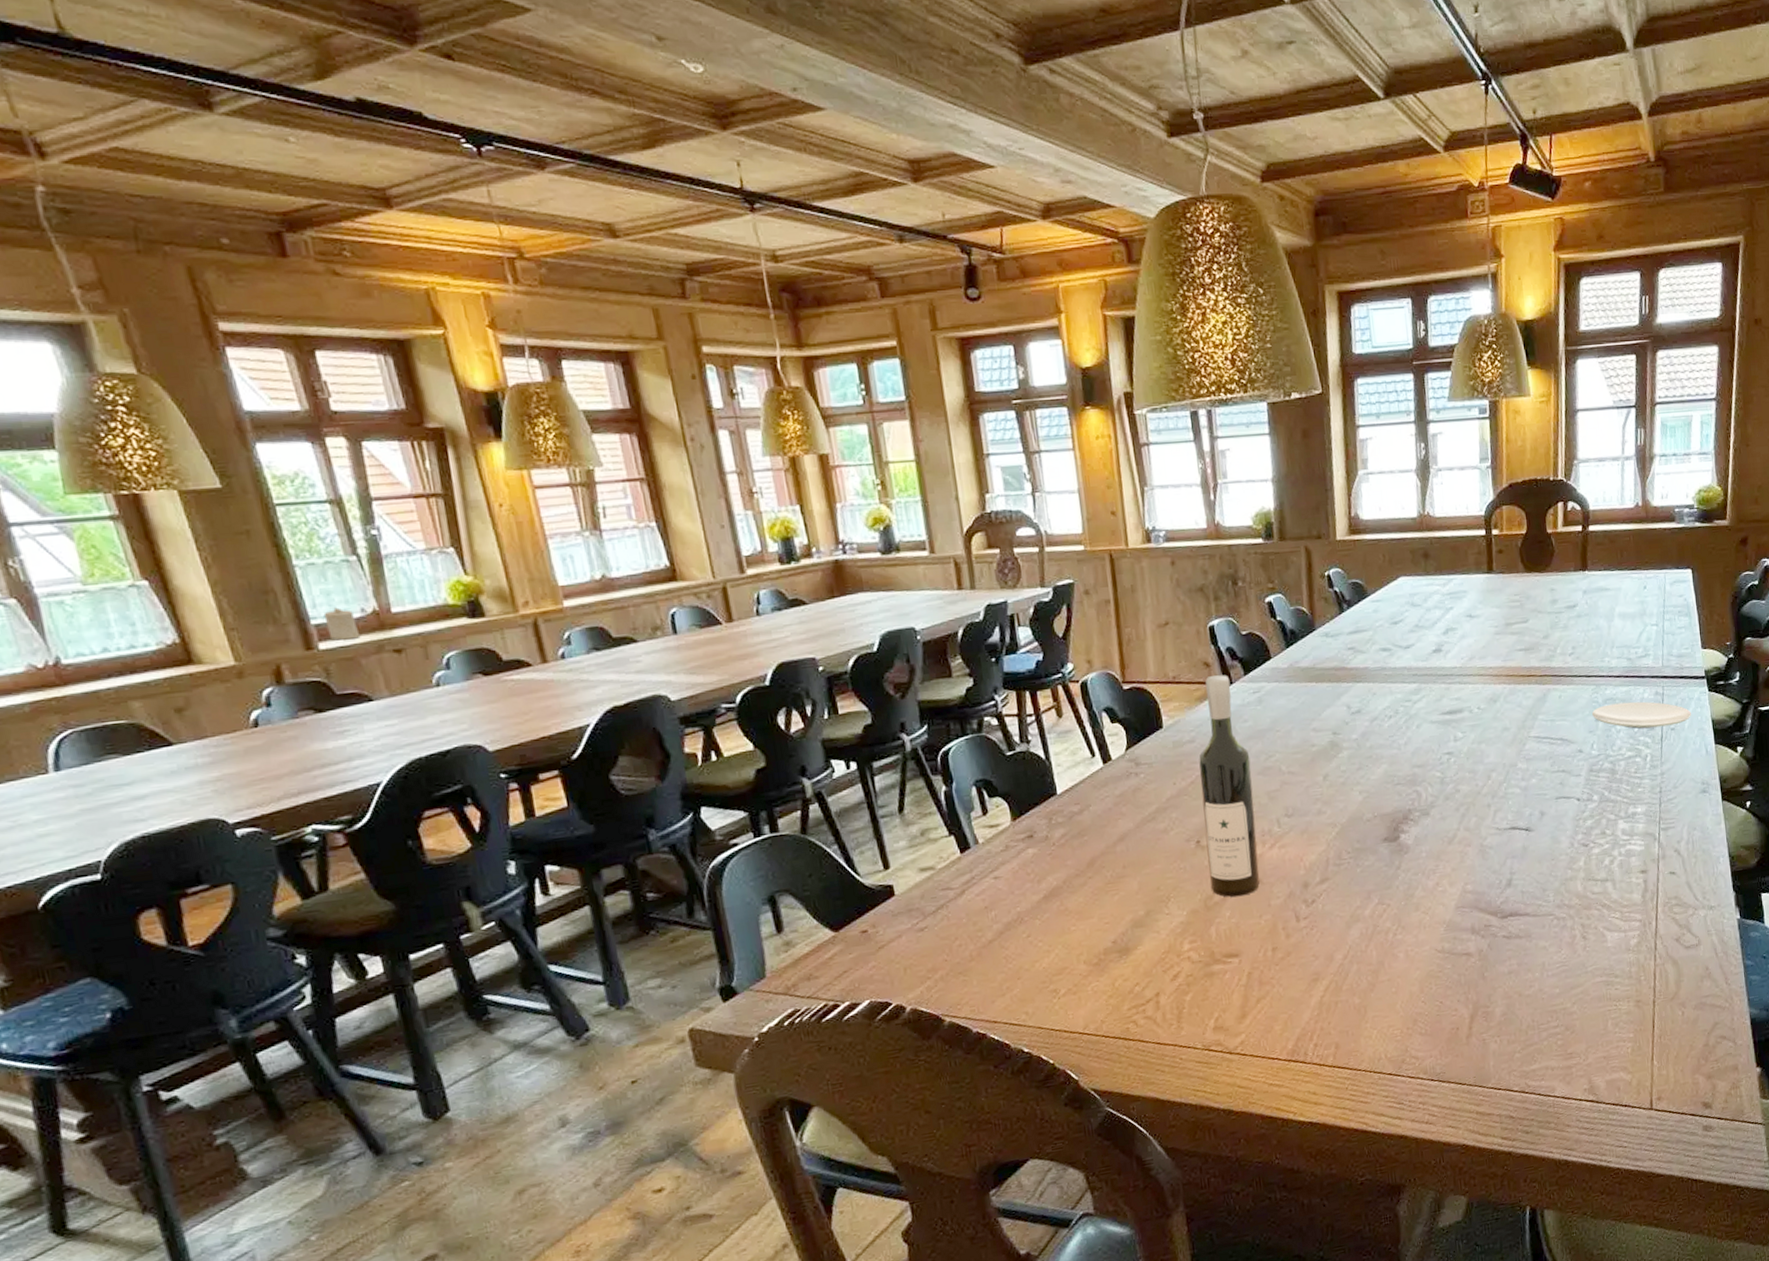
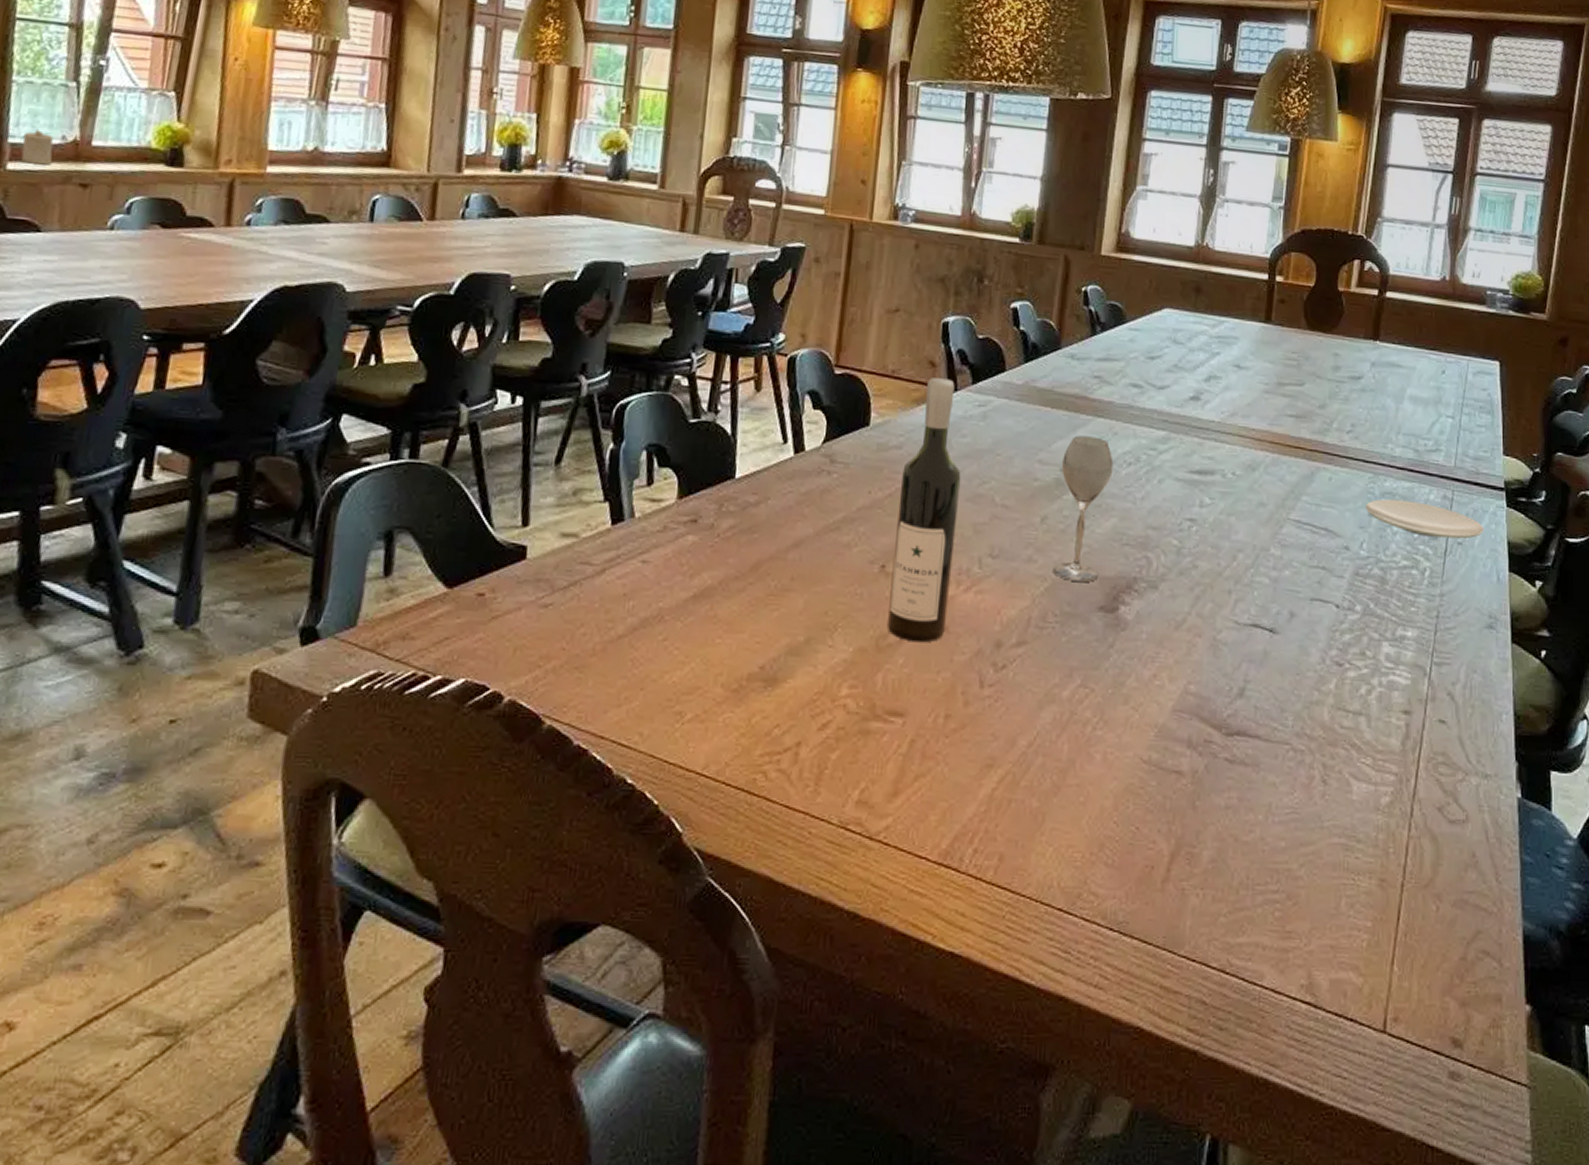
wineglass: none [1333,700,1379,823] -> present [1052,435,1114,583]

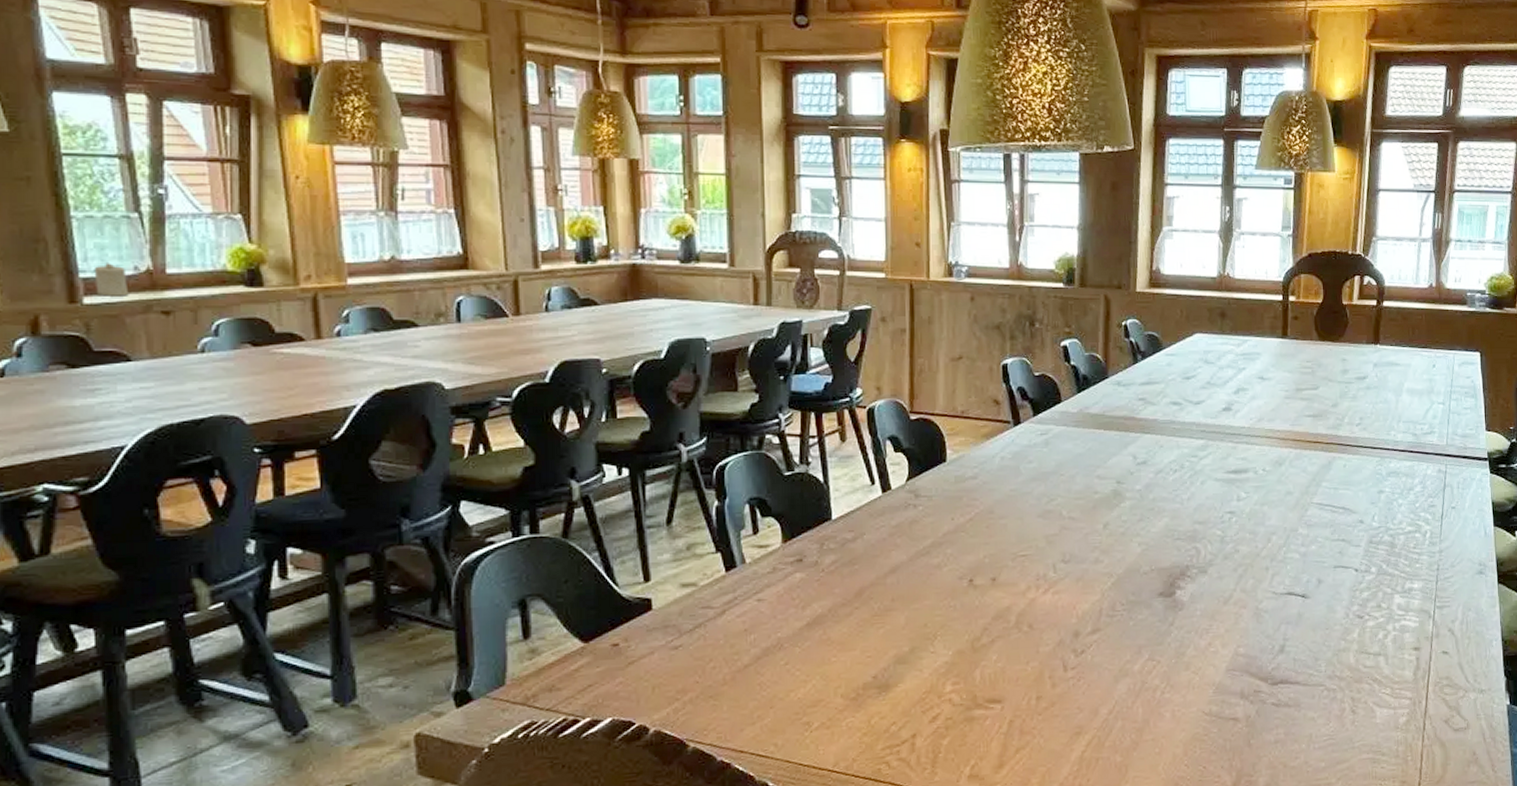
bottle: present [886,378,961,643] -> none [979,414,1032,641]
wineglass: present [1052,435,1114,583] -> none [1117,451,1162,575]
plate: present [1366,499,1483,539] -> none [1375,477,1472,505]

